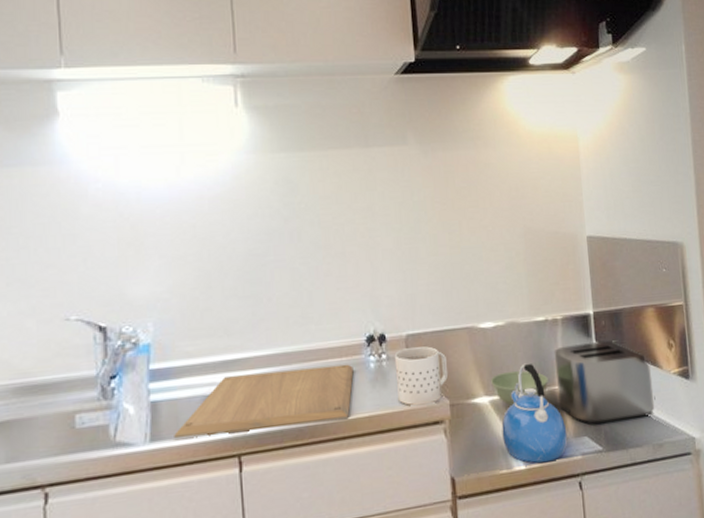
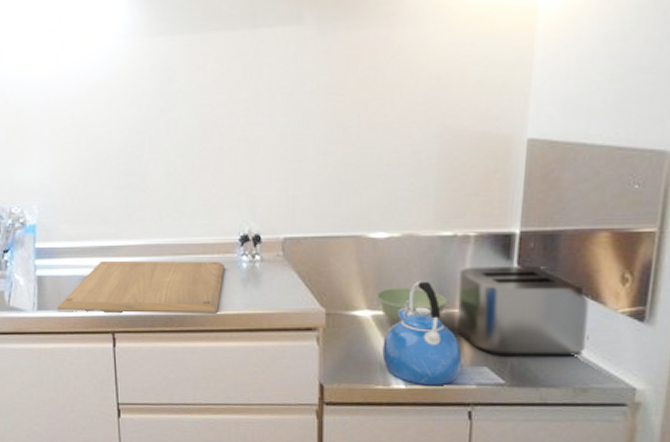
mug: present [394,346,449,406] -> none [268,250,328,310]

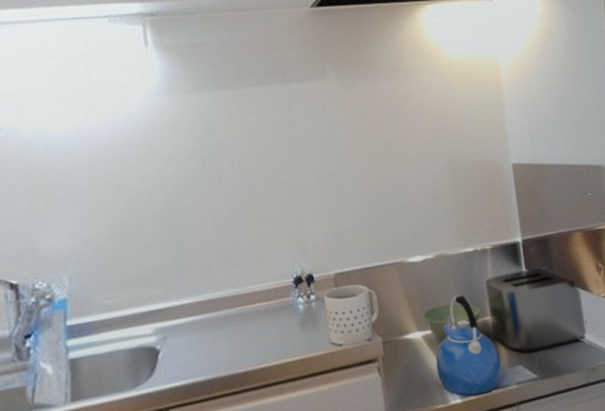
chopping board: present [57,261,225,315] -> none [96,307,283,397]
mug: none [268,250,328,310] -> present [323,284,380,346]

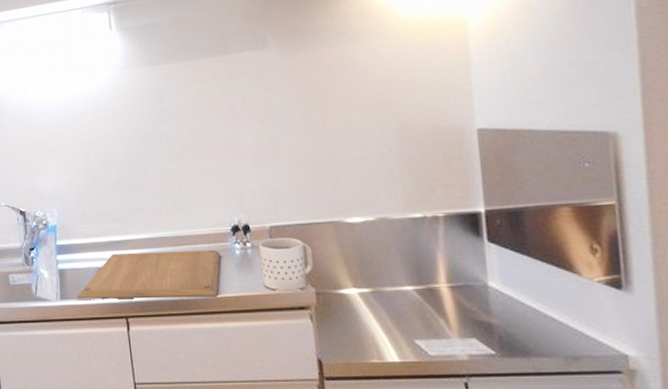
chopping board: none [96,307,283,397] -> present [77,249,221,299]
bowl: present [422,302,481,341] -> none [358,265,427,301]
kettle: present [435,295,503,396] -> none [372,259,451,359]
toaster: present [484,267,587,353] -> none [434,241,570,326]

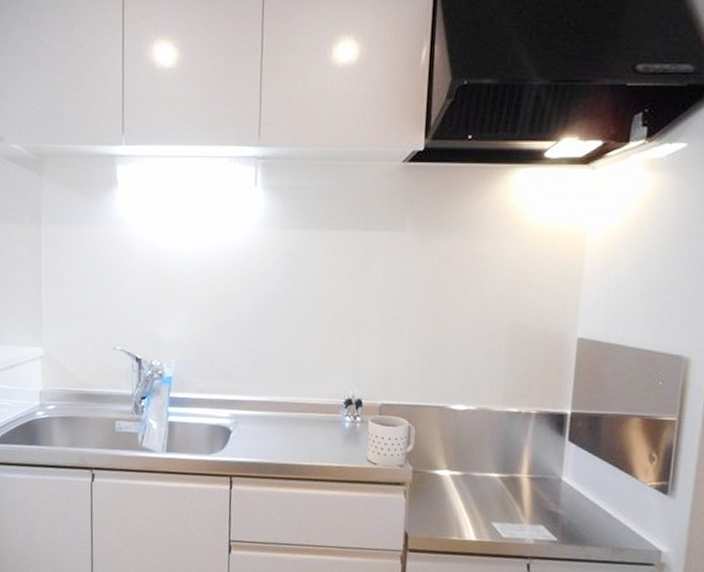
chopping board: present [77,249,221,299] -> none [183,413,331,466]

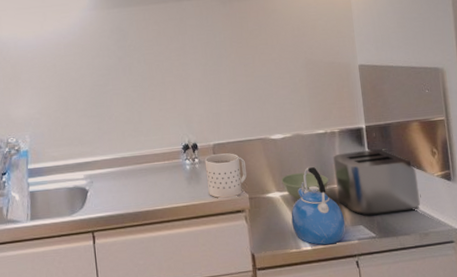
bowl: none [453,452,512,484] -> present [280,172,329,201]
kettle: none [458,448,523,540] -> present [291,166,346,245]
toaster: none [518,439,626,521] -> present [332,149,421,216]

